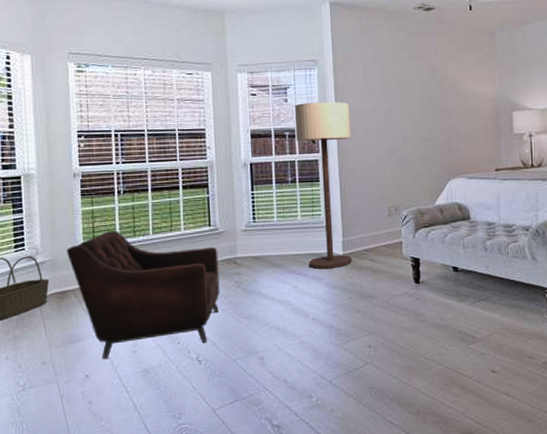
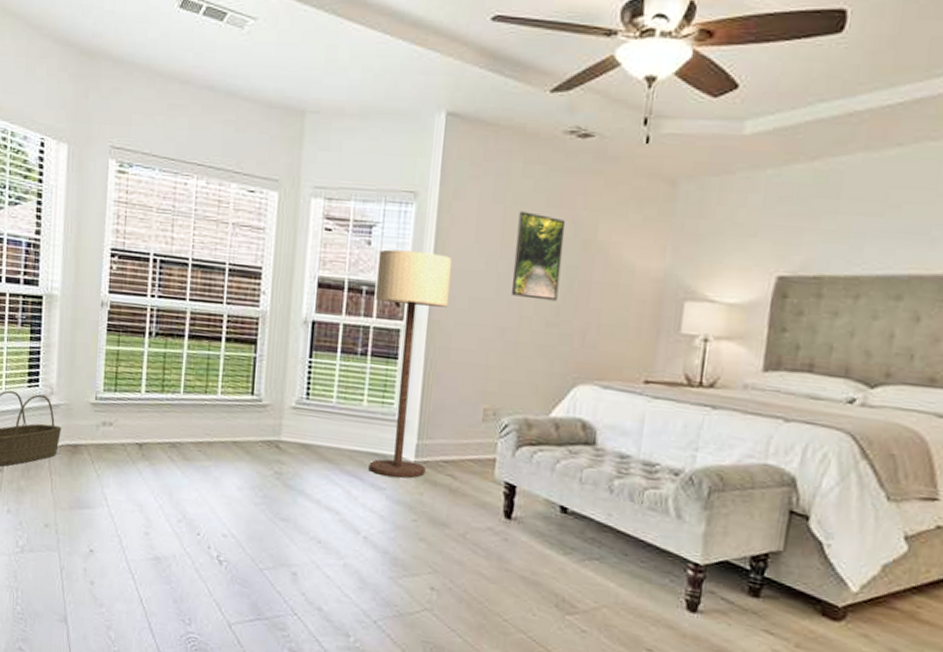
armchair: present [66,231,220,359] -> none [83,380,259,540]
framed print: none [392,65,427,124] -> present [511,211,566,302]

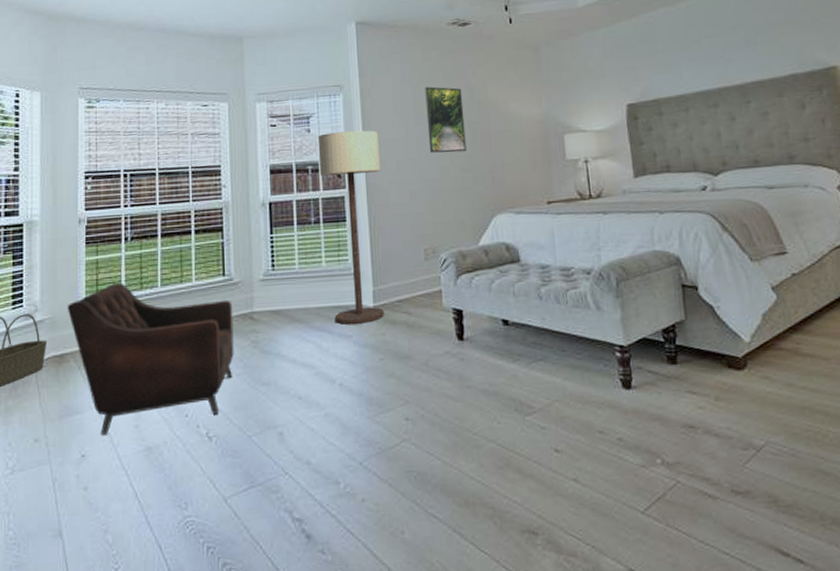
armchair: none [83,380,259,540] -> present [67,283,234,435]

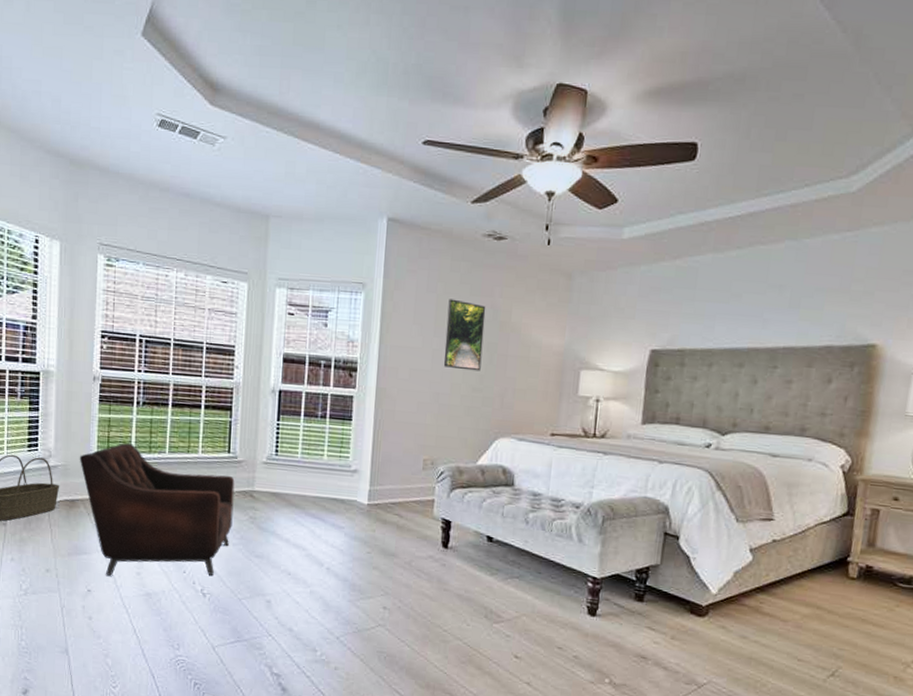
floor lamp: present [317,130,384,325] -> none [329,330,396,518]

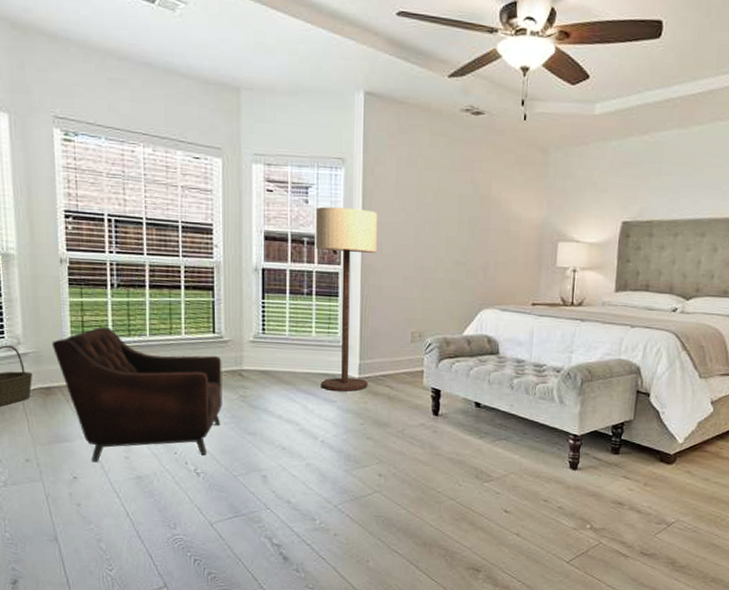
floor lamp: none [329,330,396,518] -> present [315,206,378,392]
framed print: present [443,299,486,371] -> none [427,174,467,245]

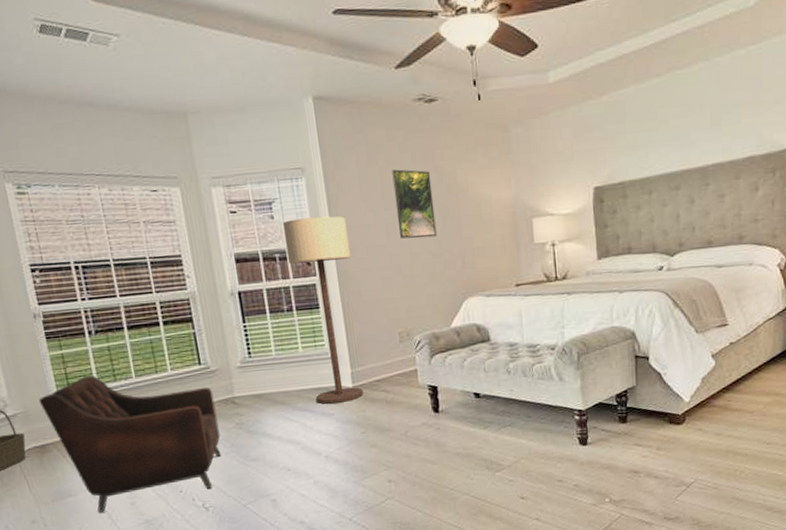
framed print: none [427,174,467,245] -> present [392,169,437,239]

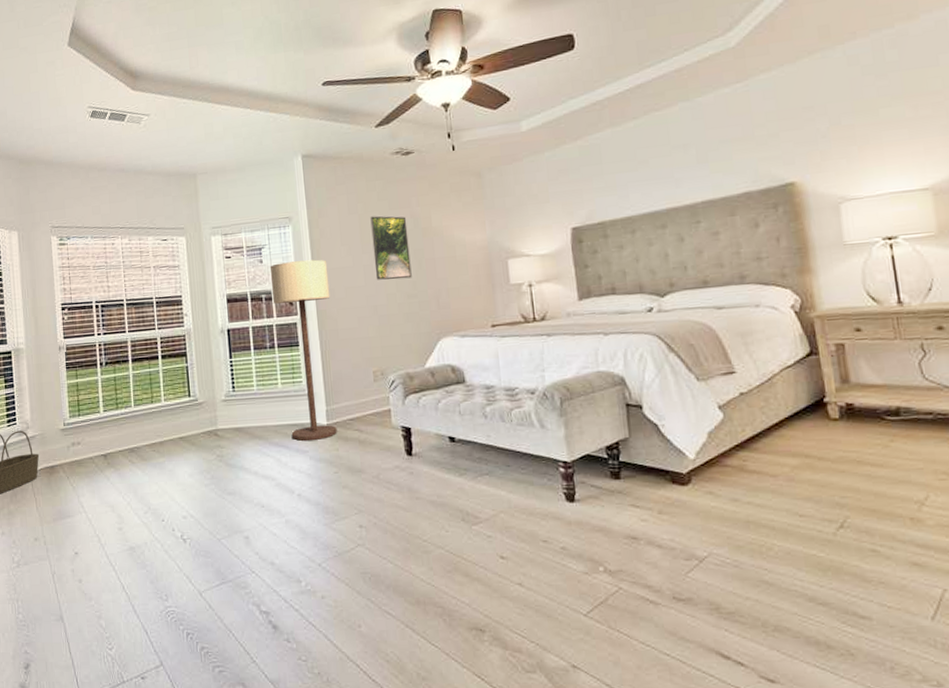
armchair: present [38,376,222,513] -> none [54,403,203,535]

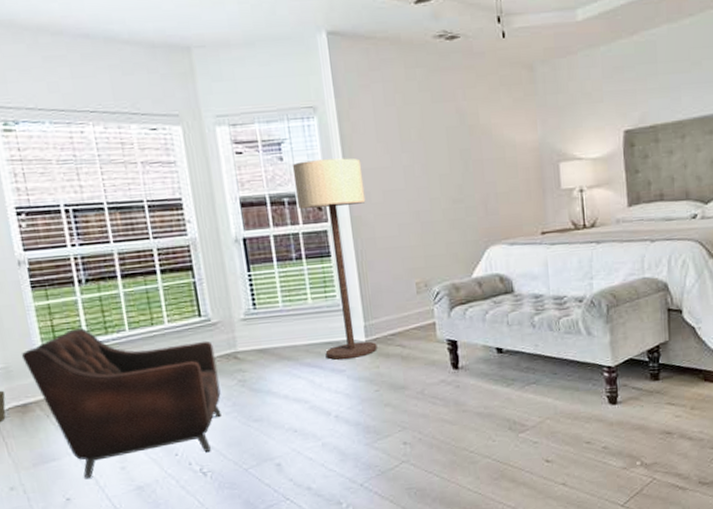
armchair: none [54,403,203,535] -> present [21,328,223,478]
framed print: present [370,216,412,280] -> none [410,109,458,183]

